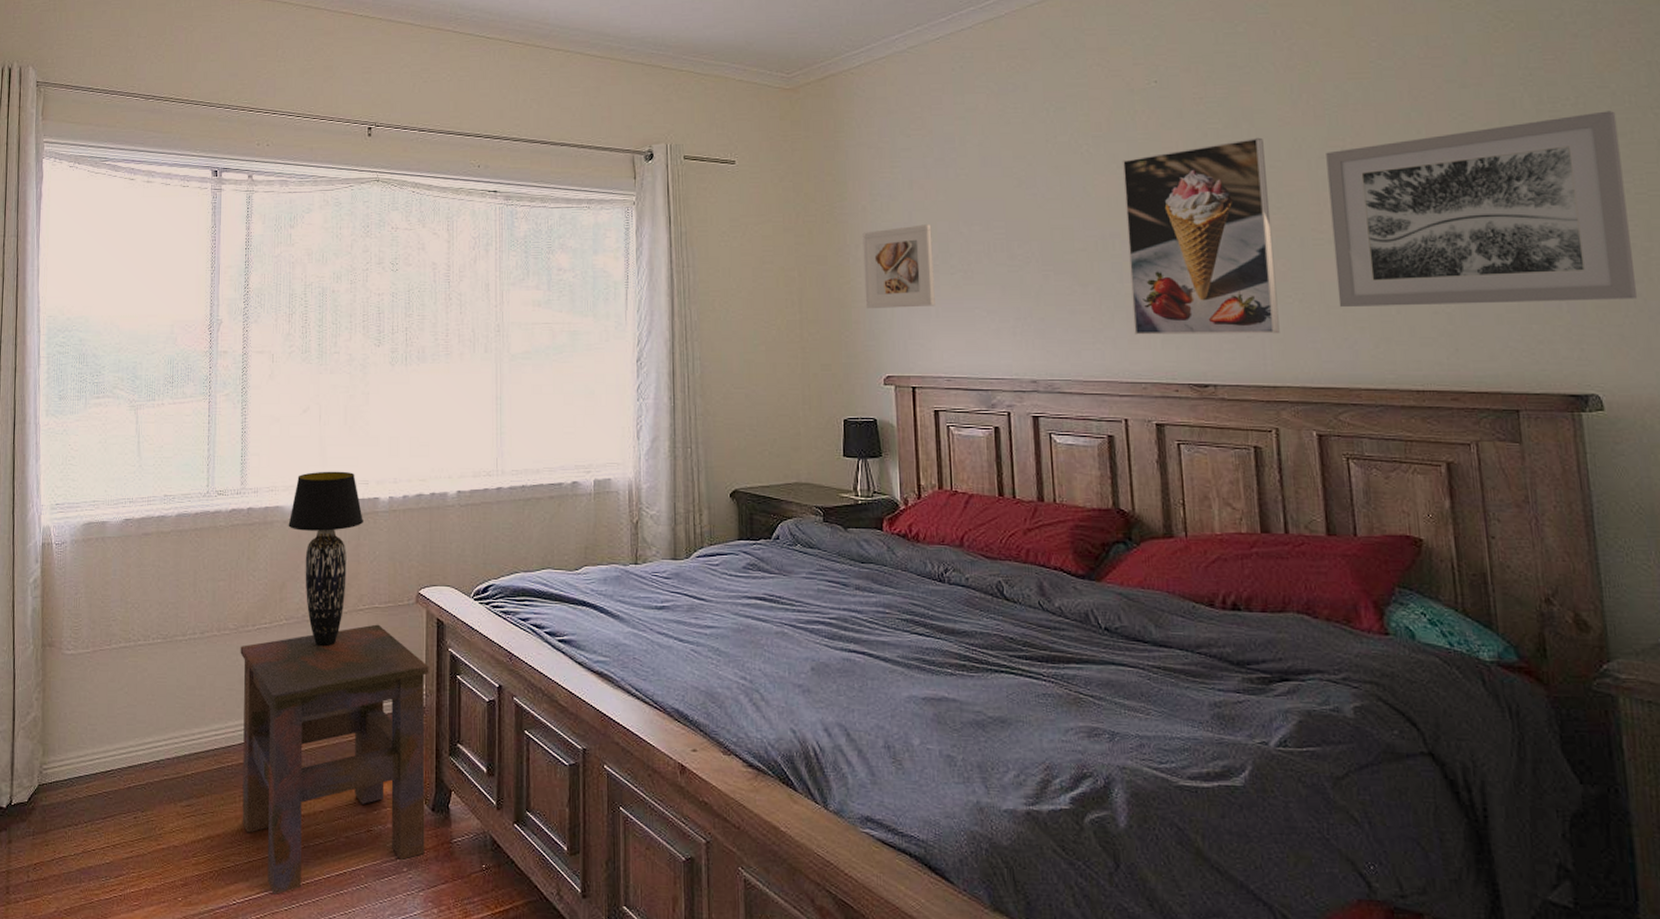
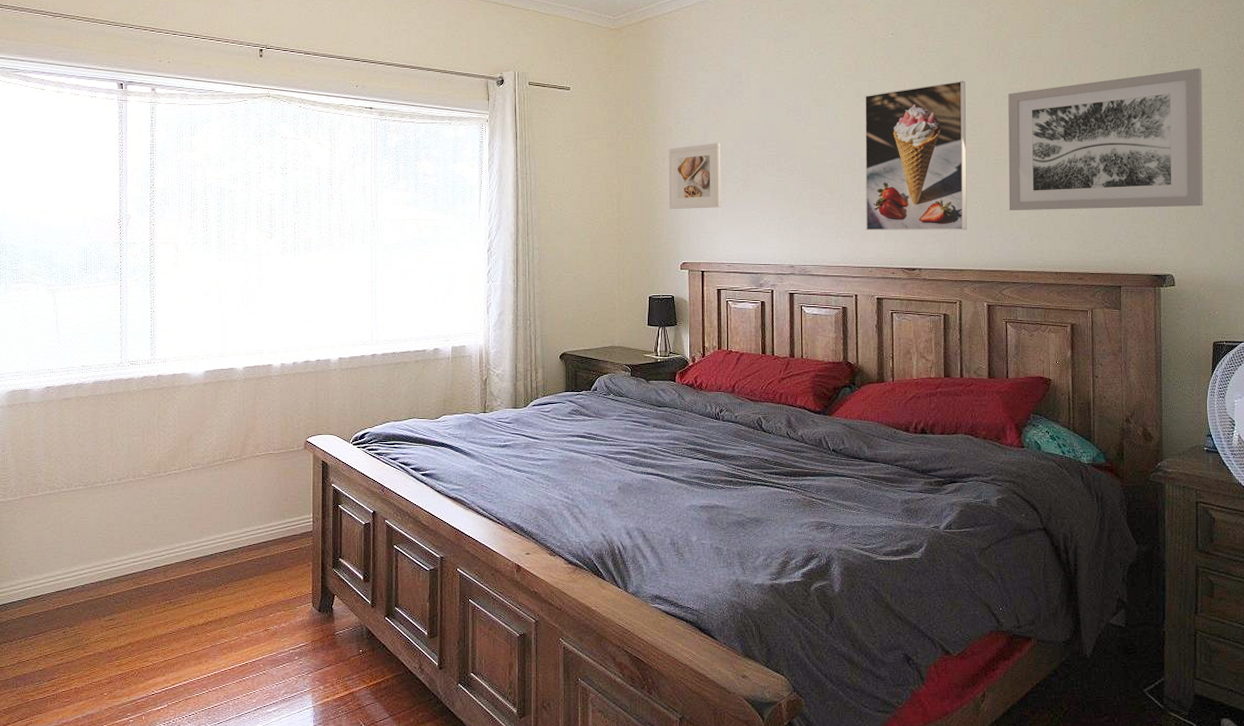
side table: present [240,624,429,895] -> none [153,467,316,685]
table lamp: present [288,471,363,647] -> none [194,343,259,487]

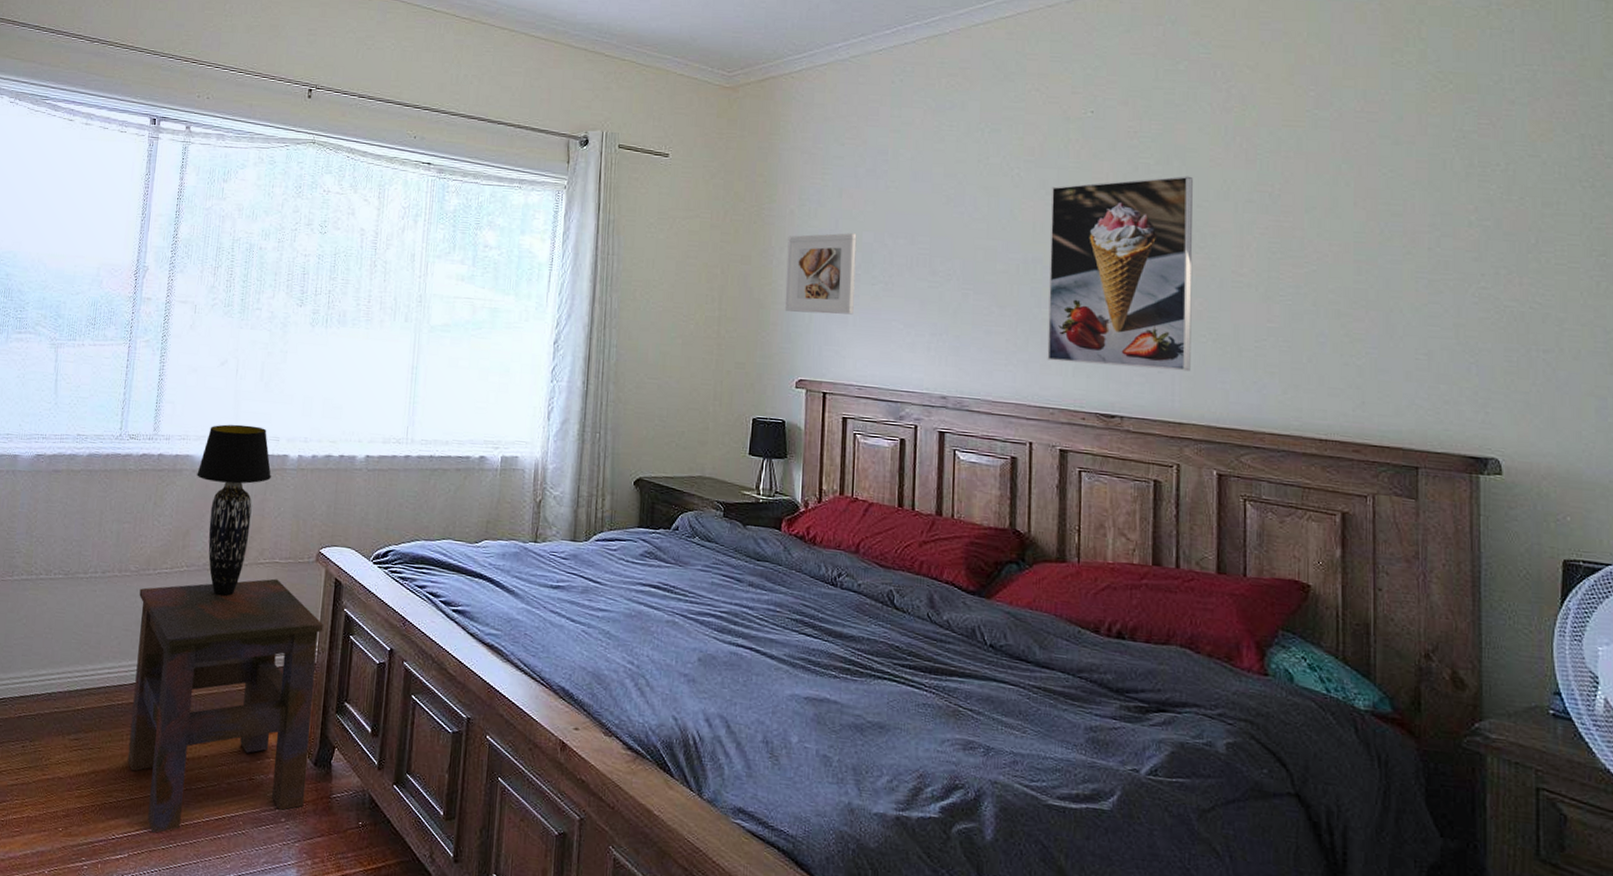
side table: none [153,467,316,685] -> present [127,578,324,833]
table lamp: none [194,343,259,487] -> present [197,424,271,597]
wall art: present [1008,68,1204,211] -> none [1251,179,1547,368]

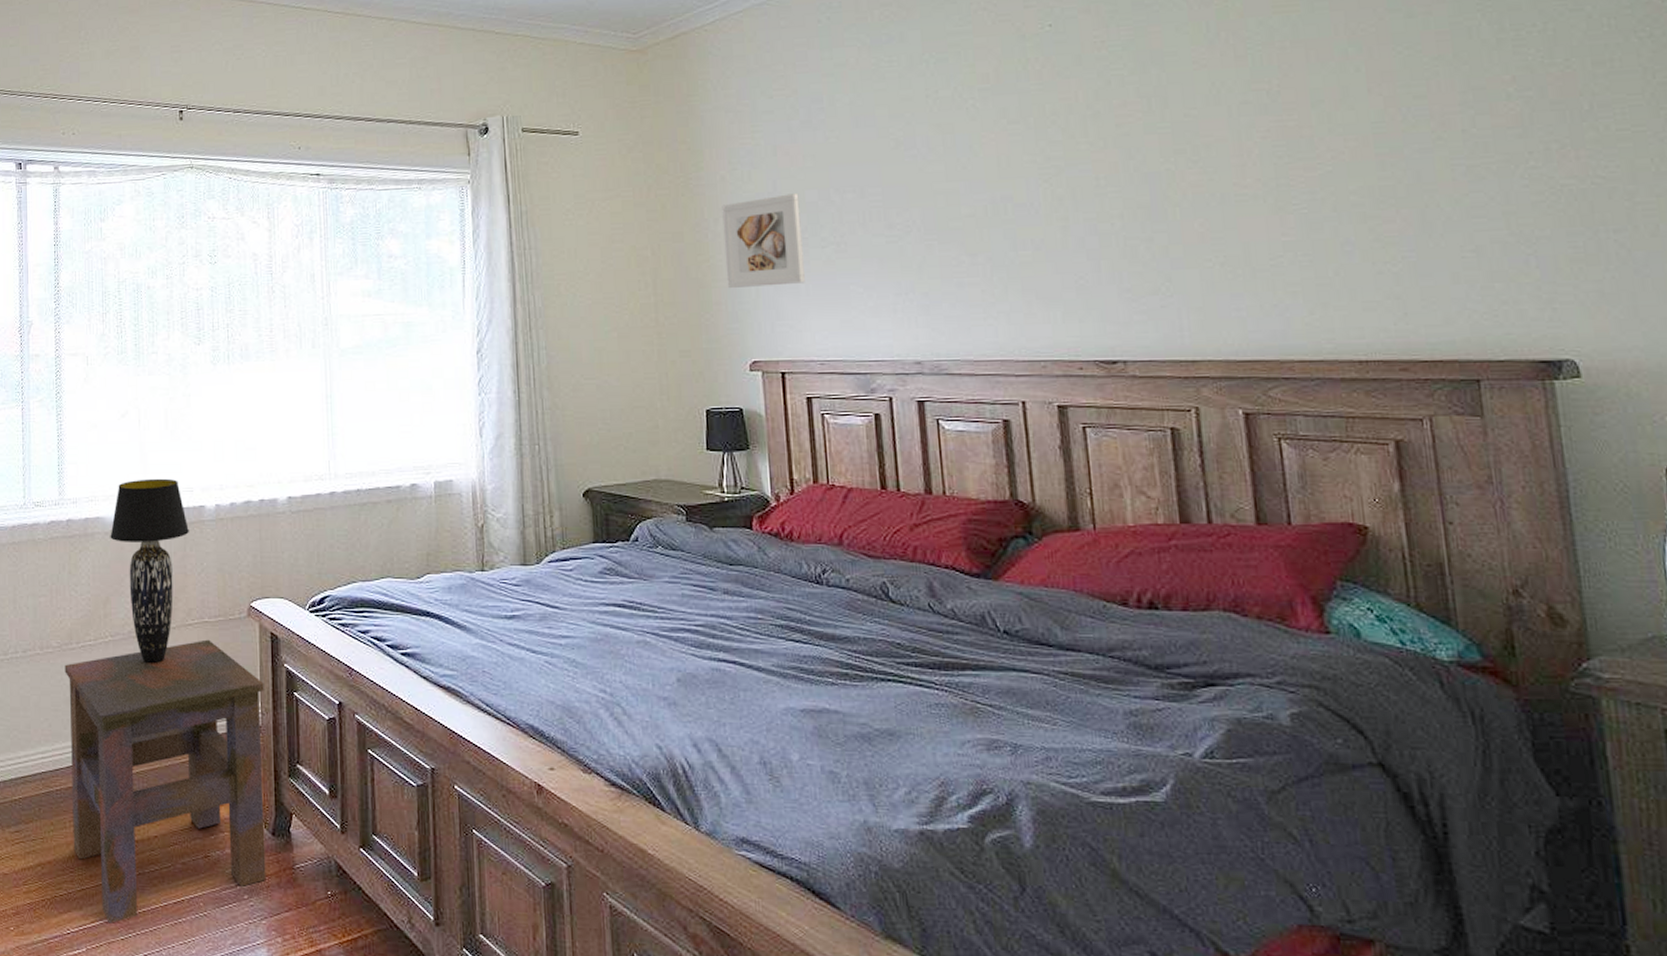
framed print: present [1047,176,1193,372] -> none [1013,83,1199,308]

